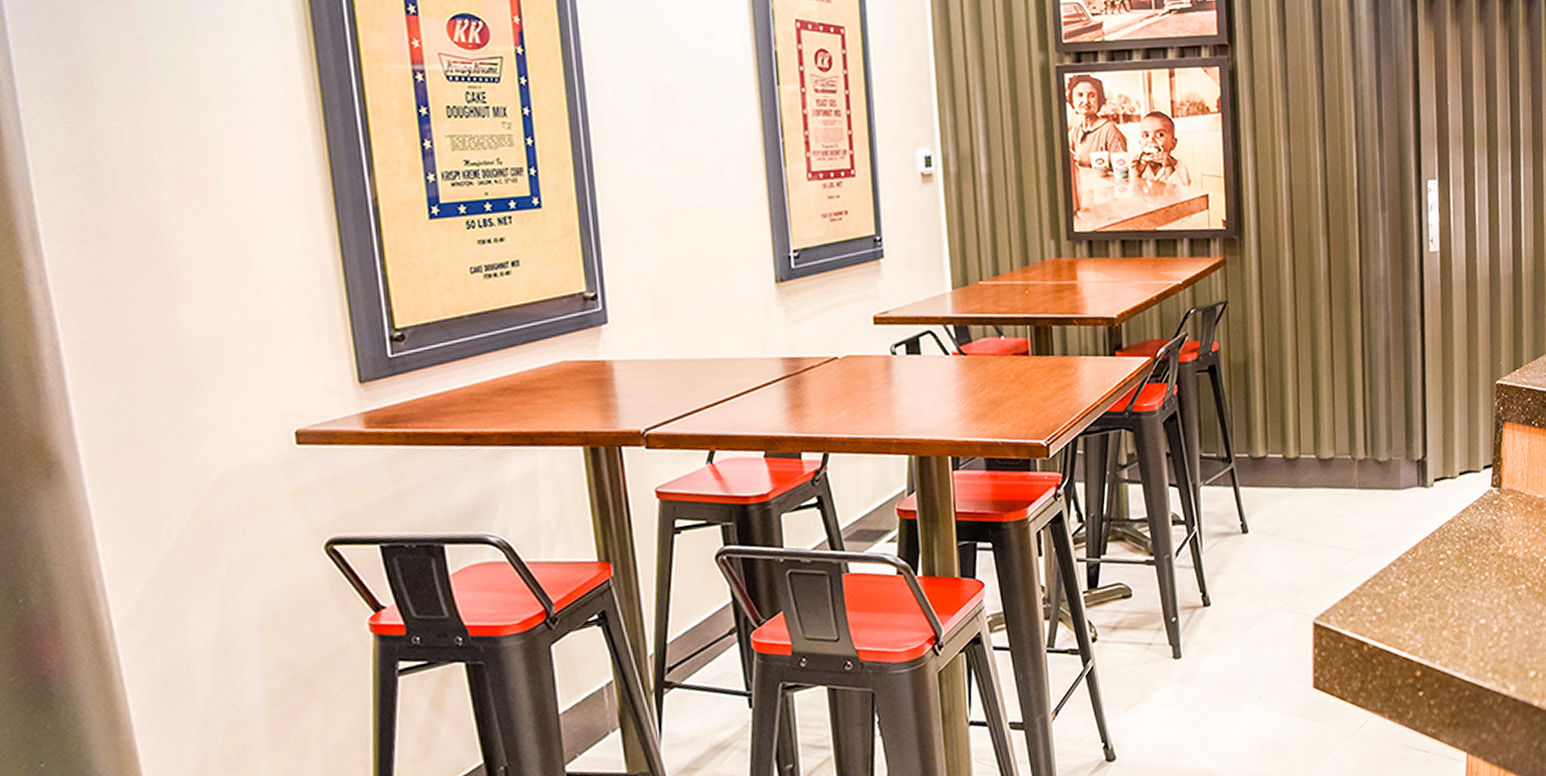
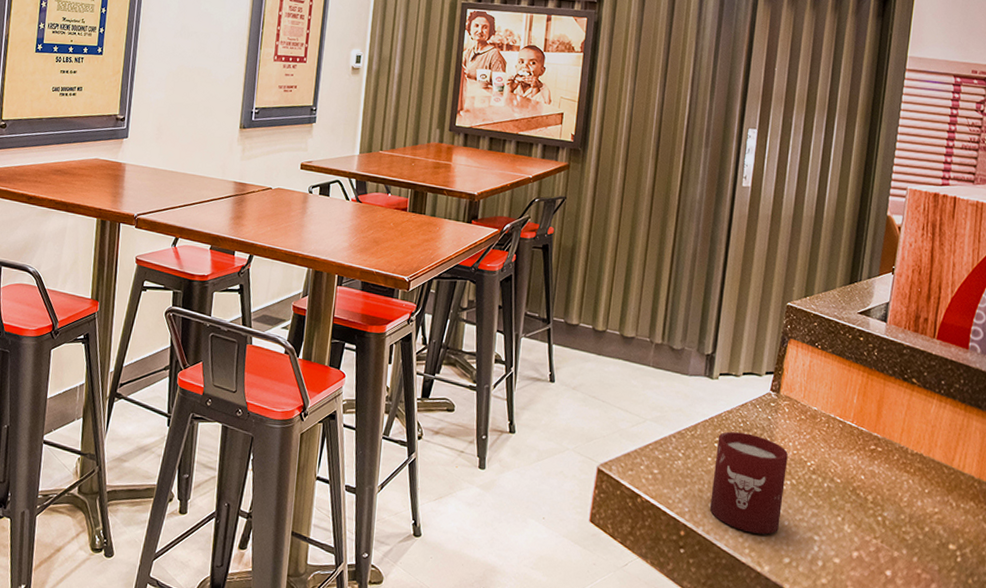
cup: none [1442,541,1520,654] -> present [709,431,788,535]

